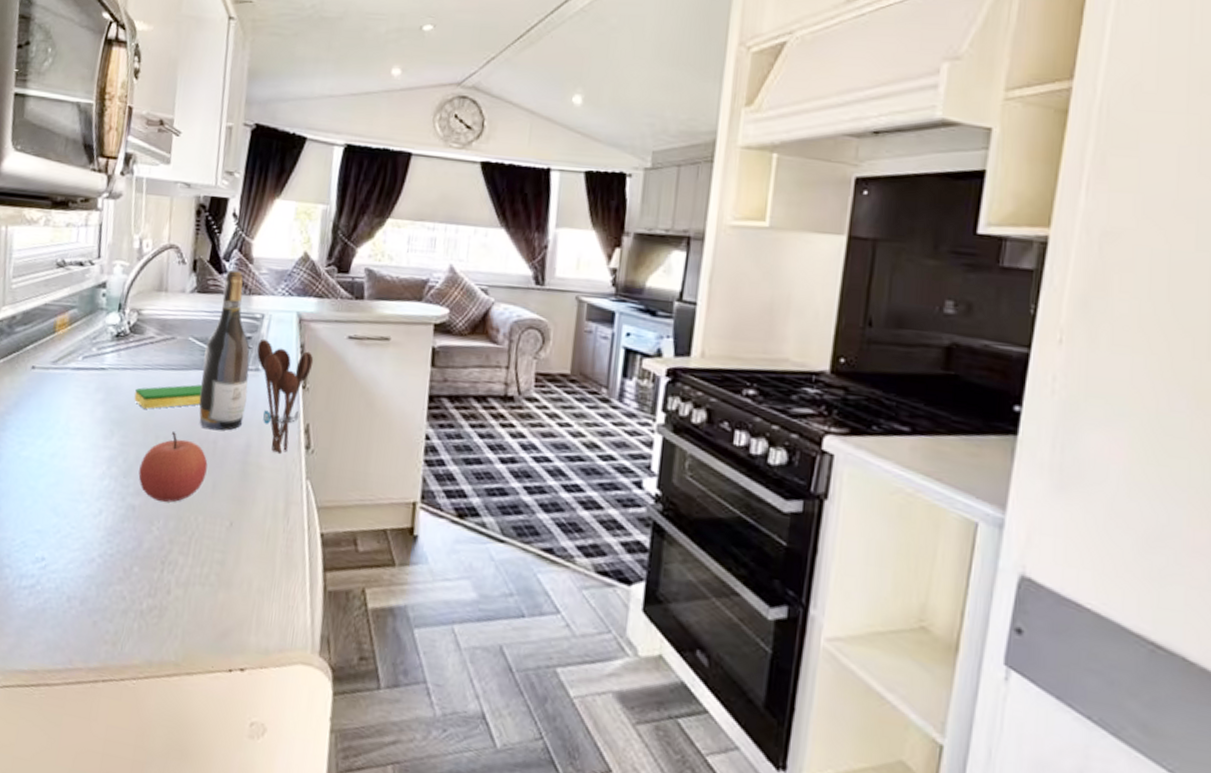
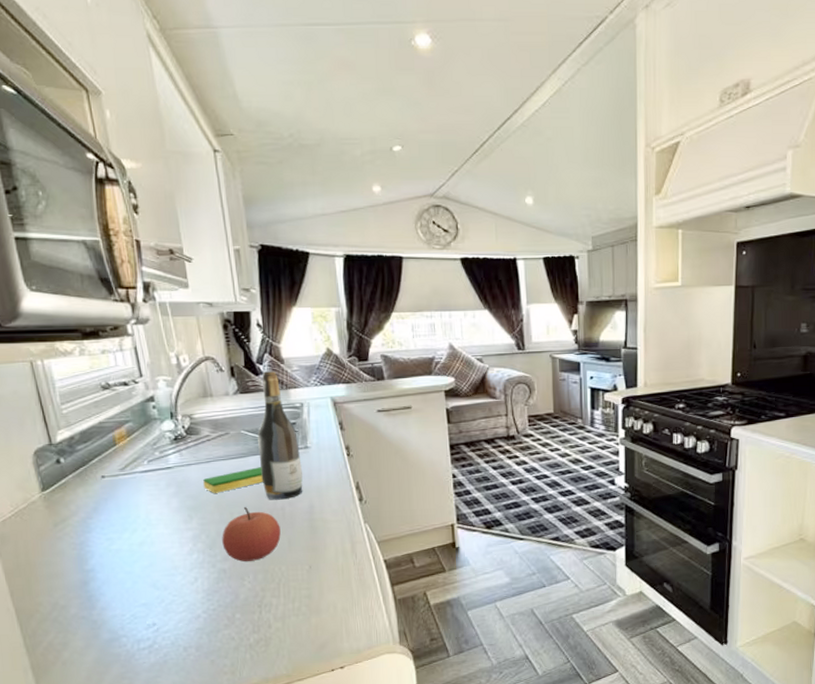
utensil holder: present [257,338,314,455] -> none [303,422,353,509]

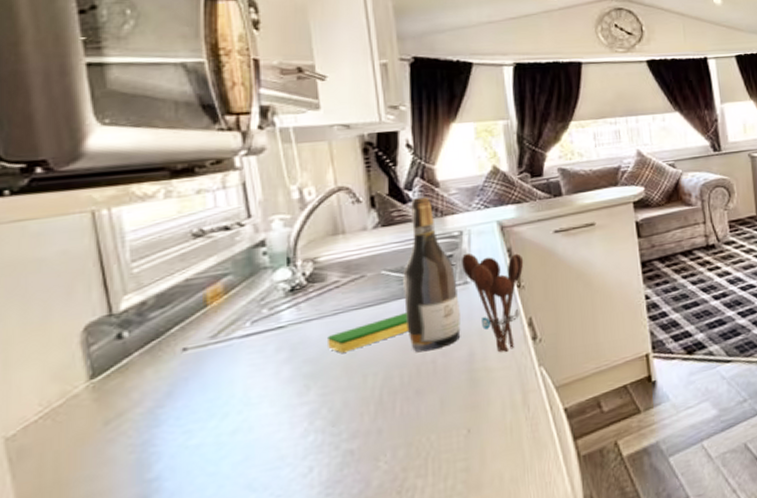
apple: present [222,507,281,562] -> none [350,365,431,437]
utensil holder: none [303,422,353,509] -> present [462,253,524,353]

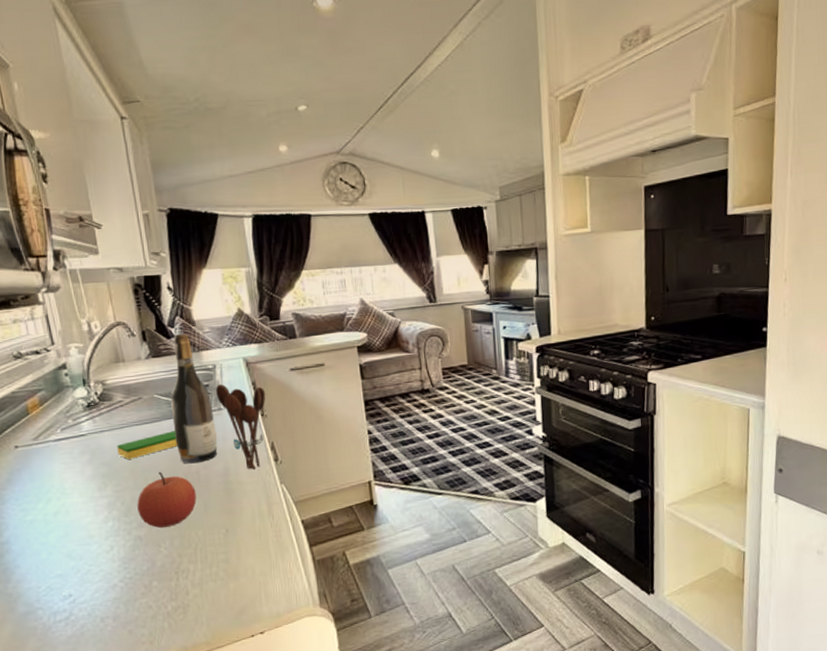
apple: none [350,365,431,437] -> present [137,472,197,528]

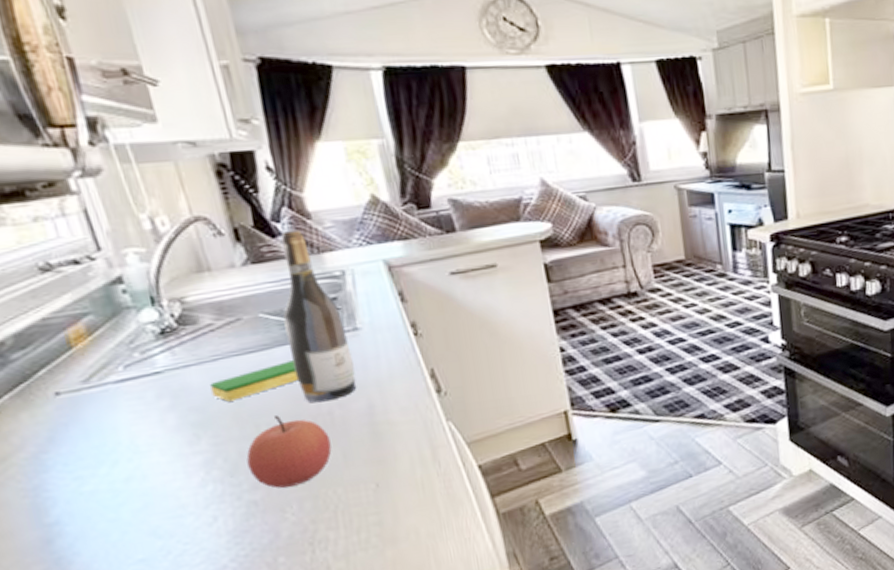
utensil holder: present [216,384,266,470] -> none [347,295,420,406]

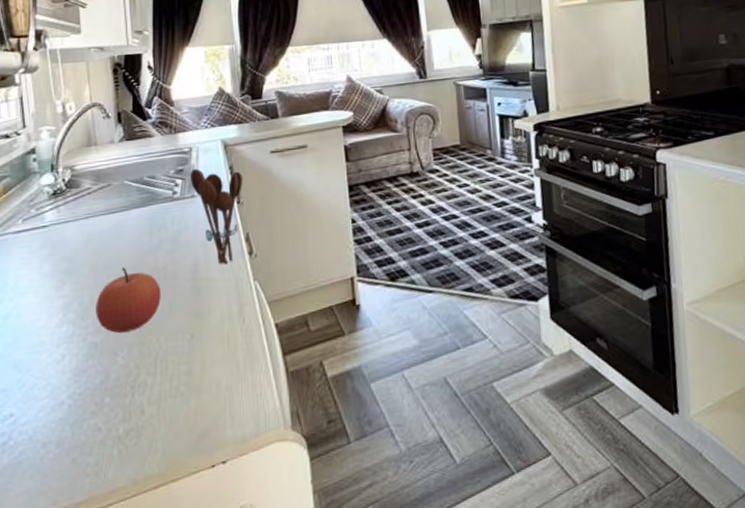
dish sponge: present [210,360,298,402] -> none [80,221,145,253]
wine bottle: present [281,230,357,403] -> none [142,115,188,258]
utensil holder: none [347,295,420,406] -> present [191,168,243,265]

